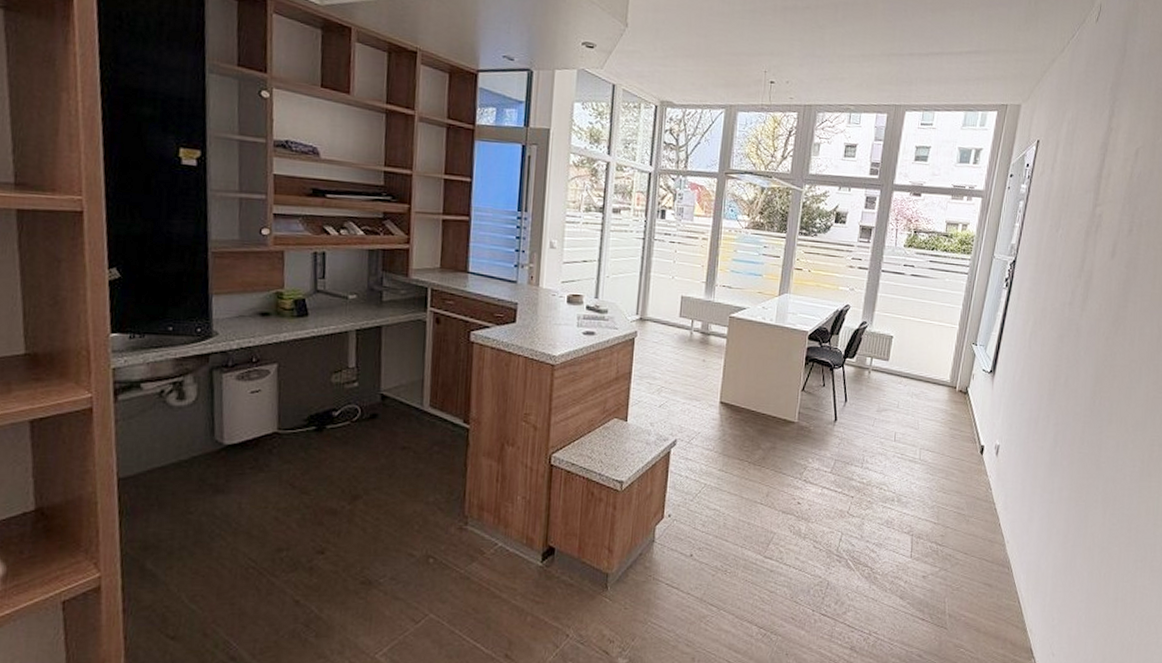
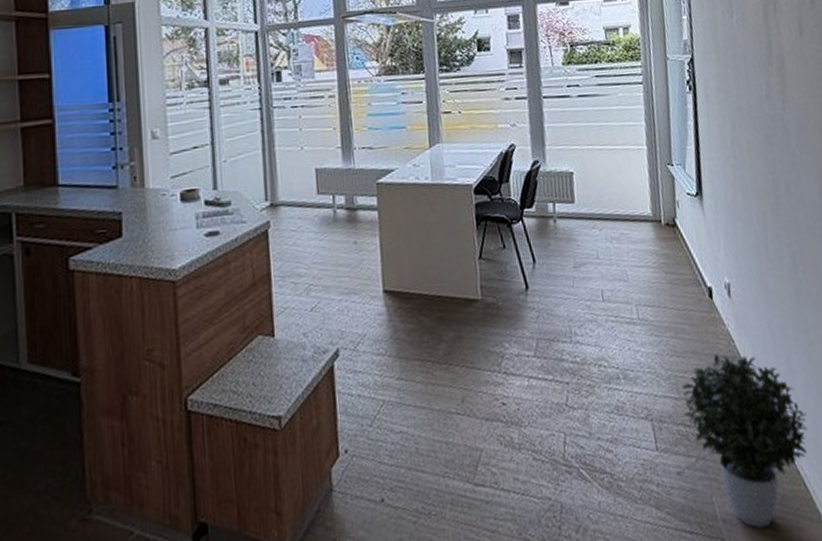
potted plant: none [938,497,1034,626] -> present [682,354,808,529]

